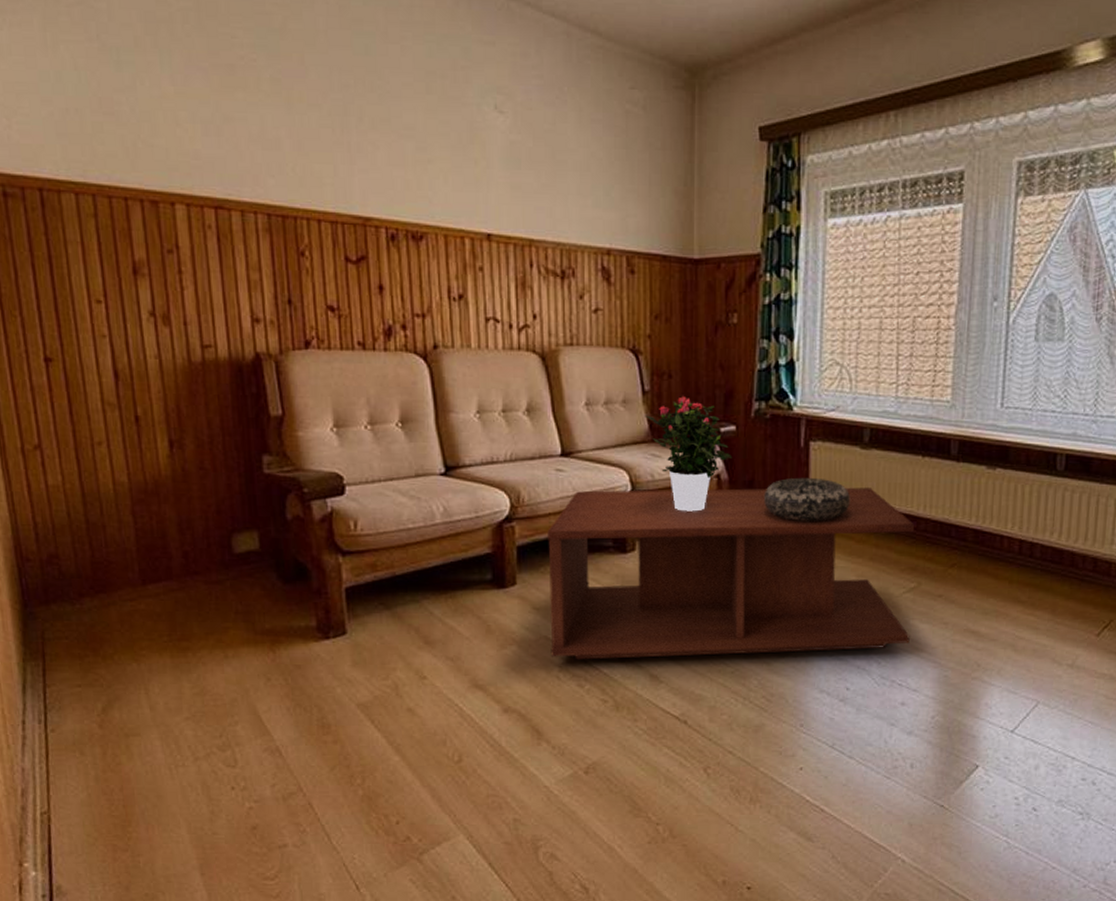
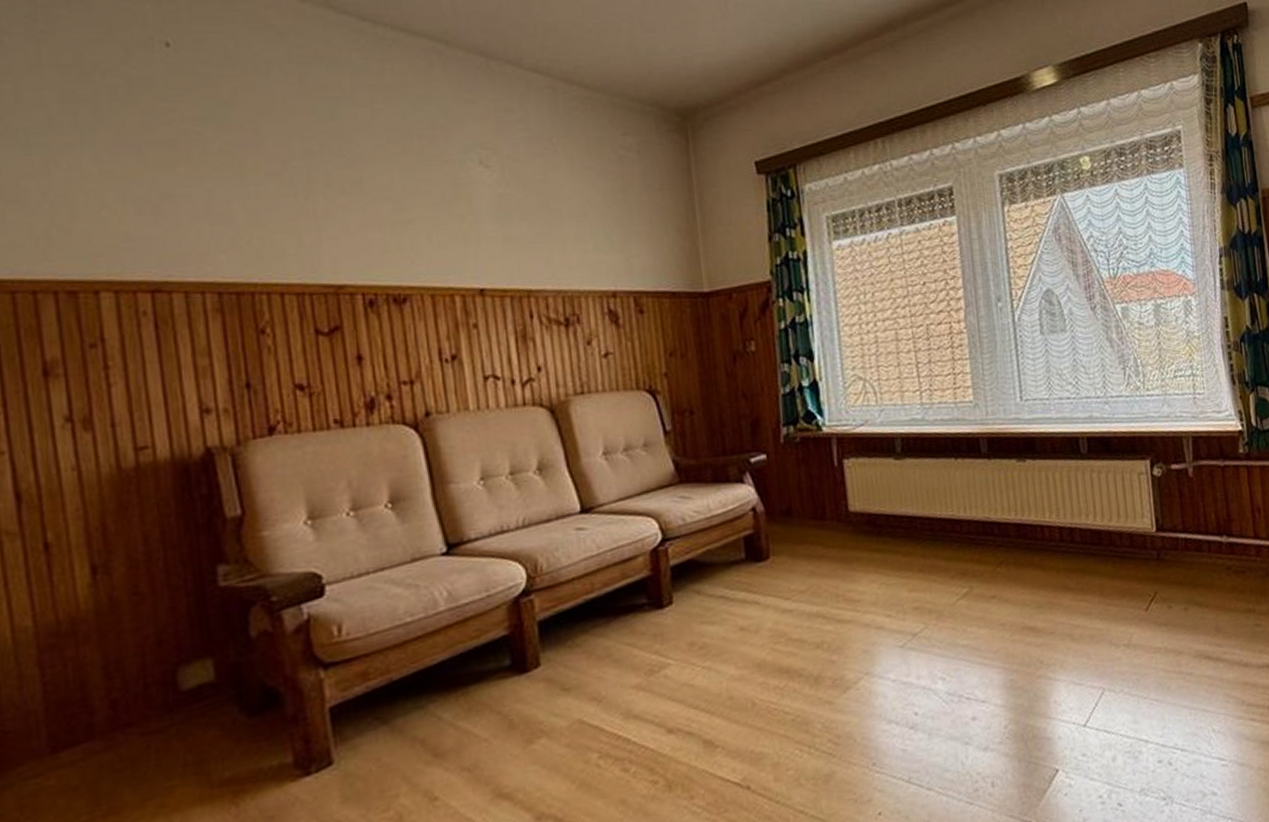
coffee table: present [548,487,914,660] -> none [572,497,971,743]
potted flower: present [645,396,733,512] -> none [669,431,767,553]
decorative bowl: present [763,477,851,521] -> none [803,495,892,544]

